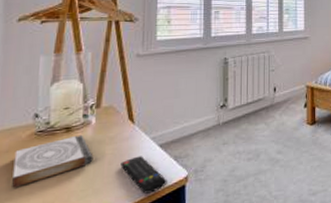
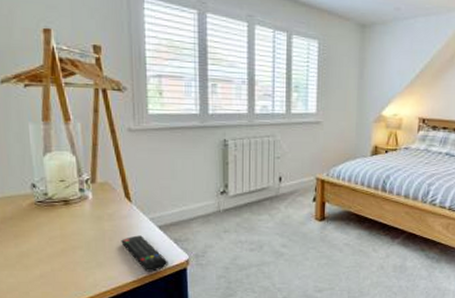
book: present [12,134,94,189] -> none [18,208,94,253]

